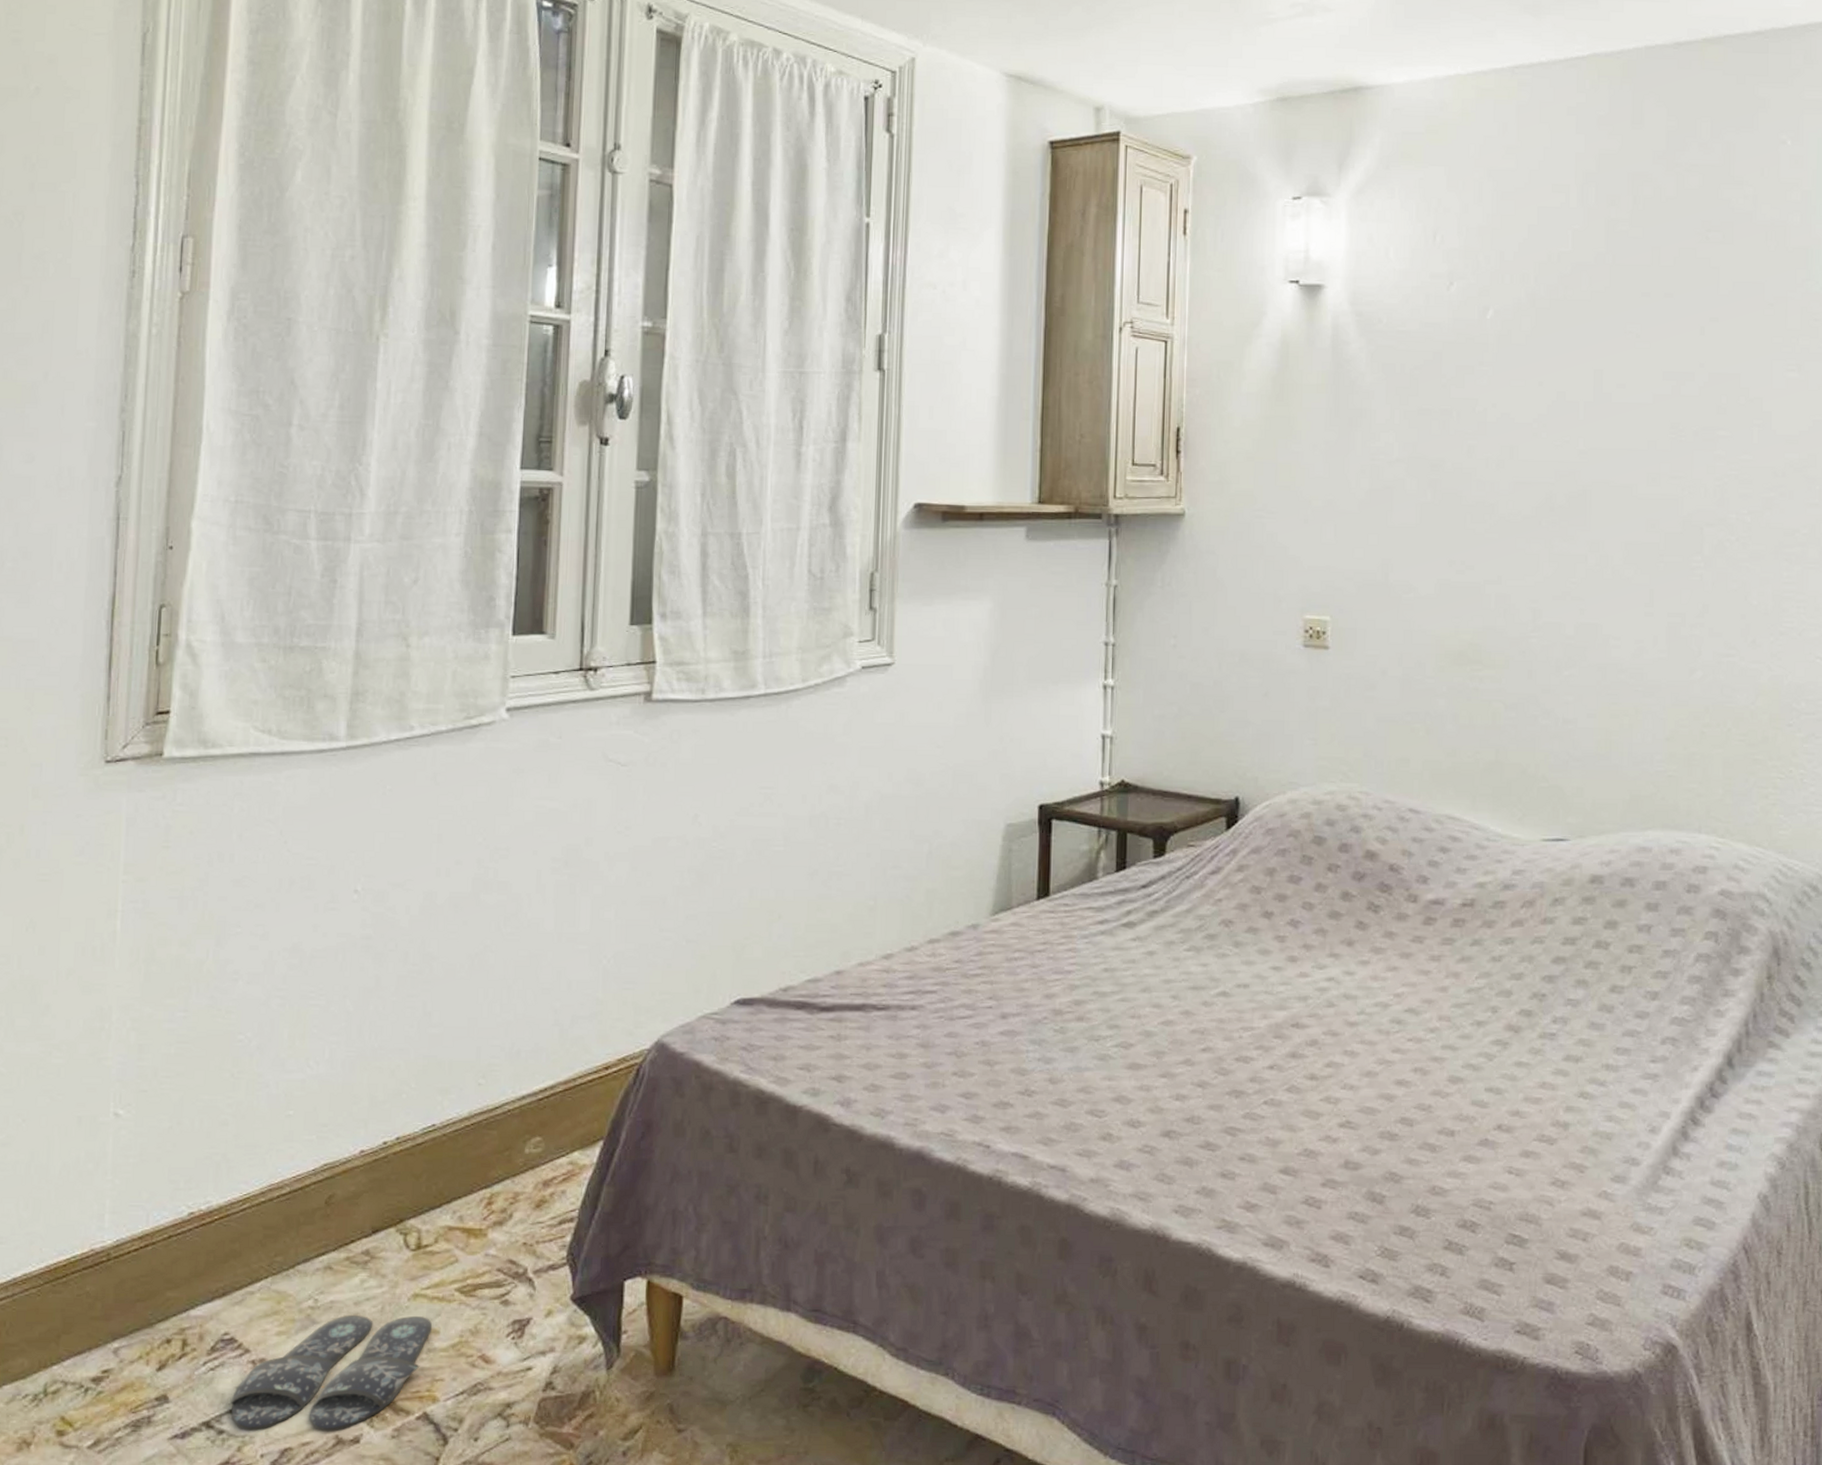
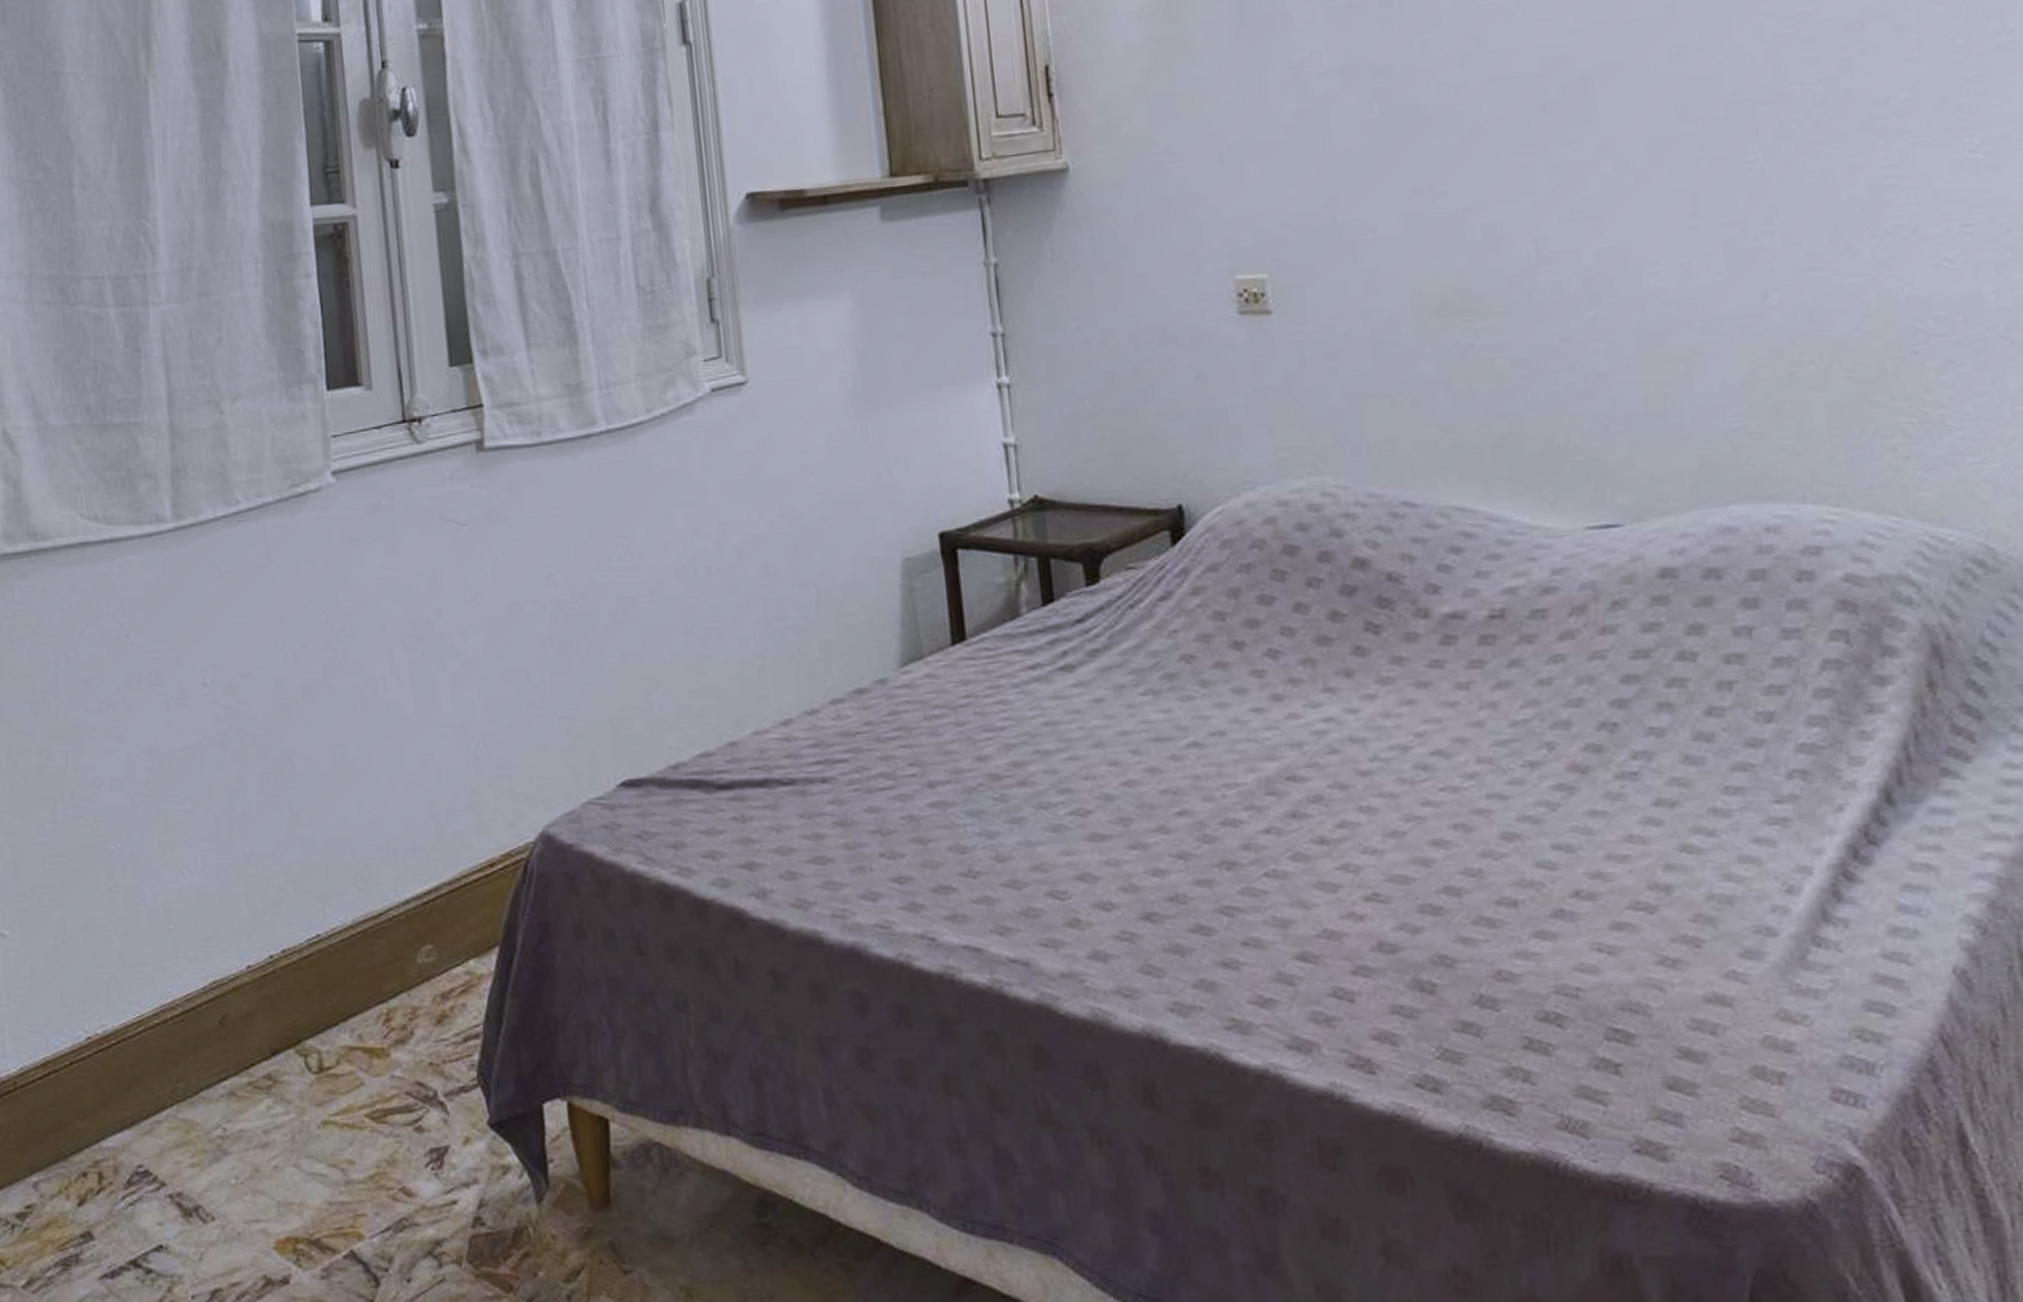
slippers: present [231,1315,432,1432] -> none [154,1145,346,1272]

